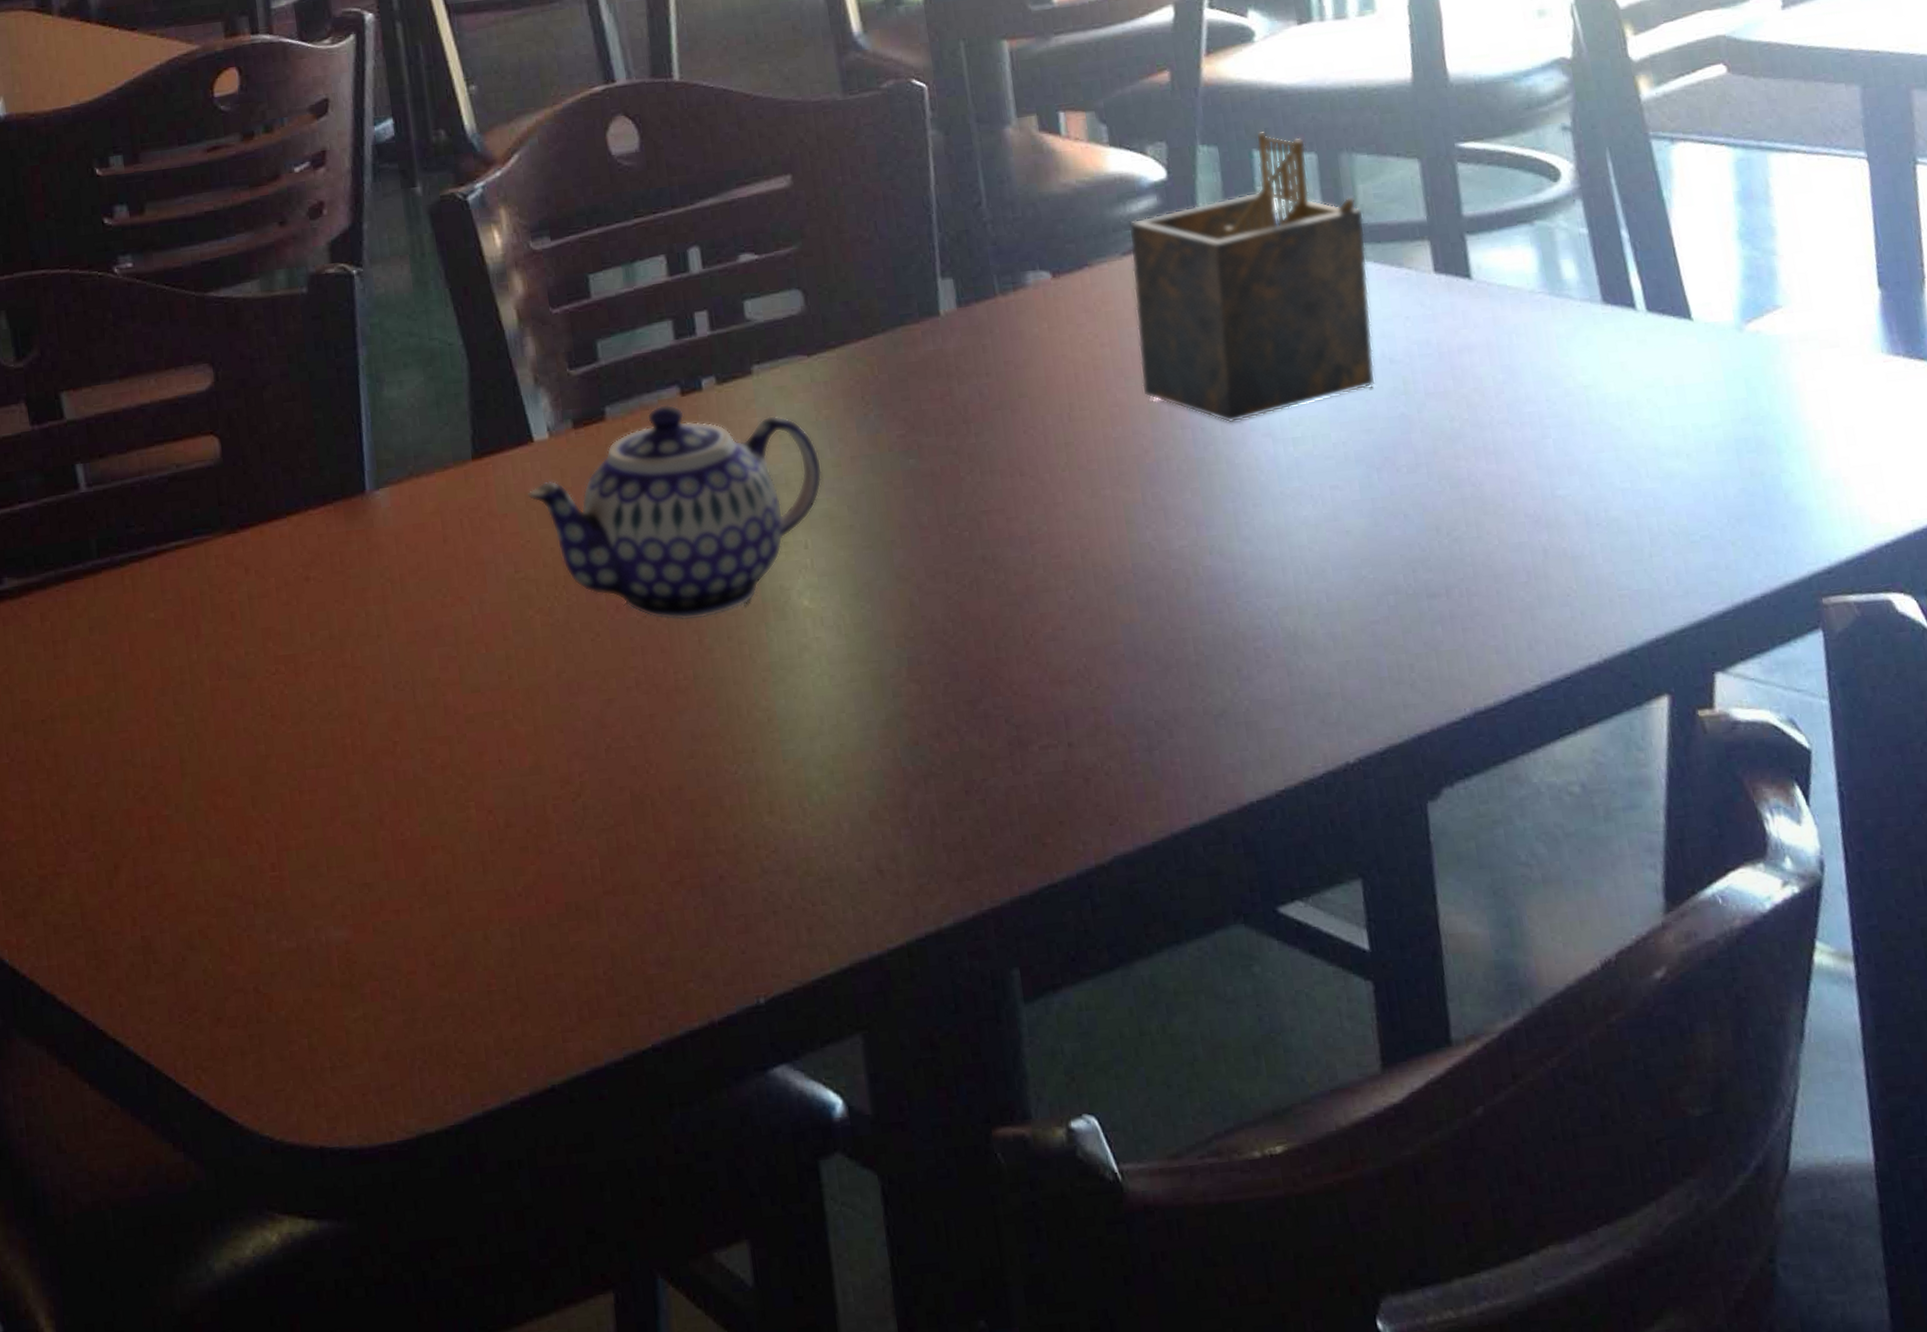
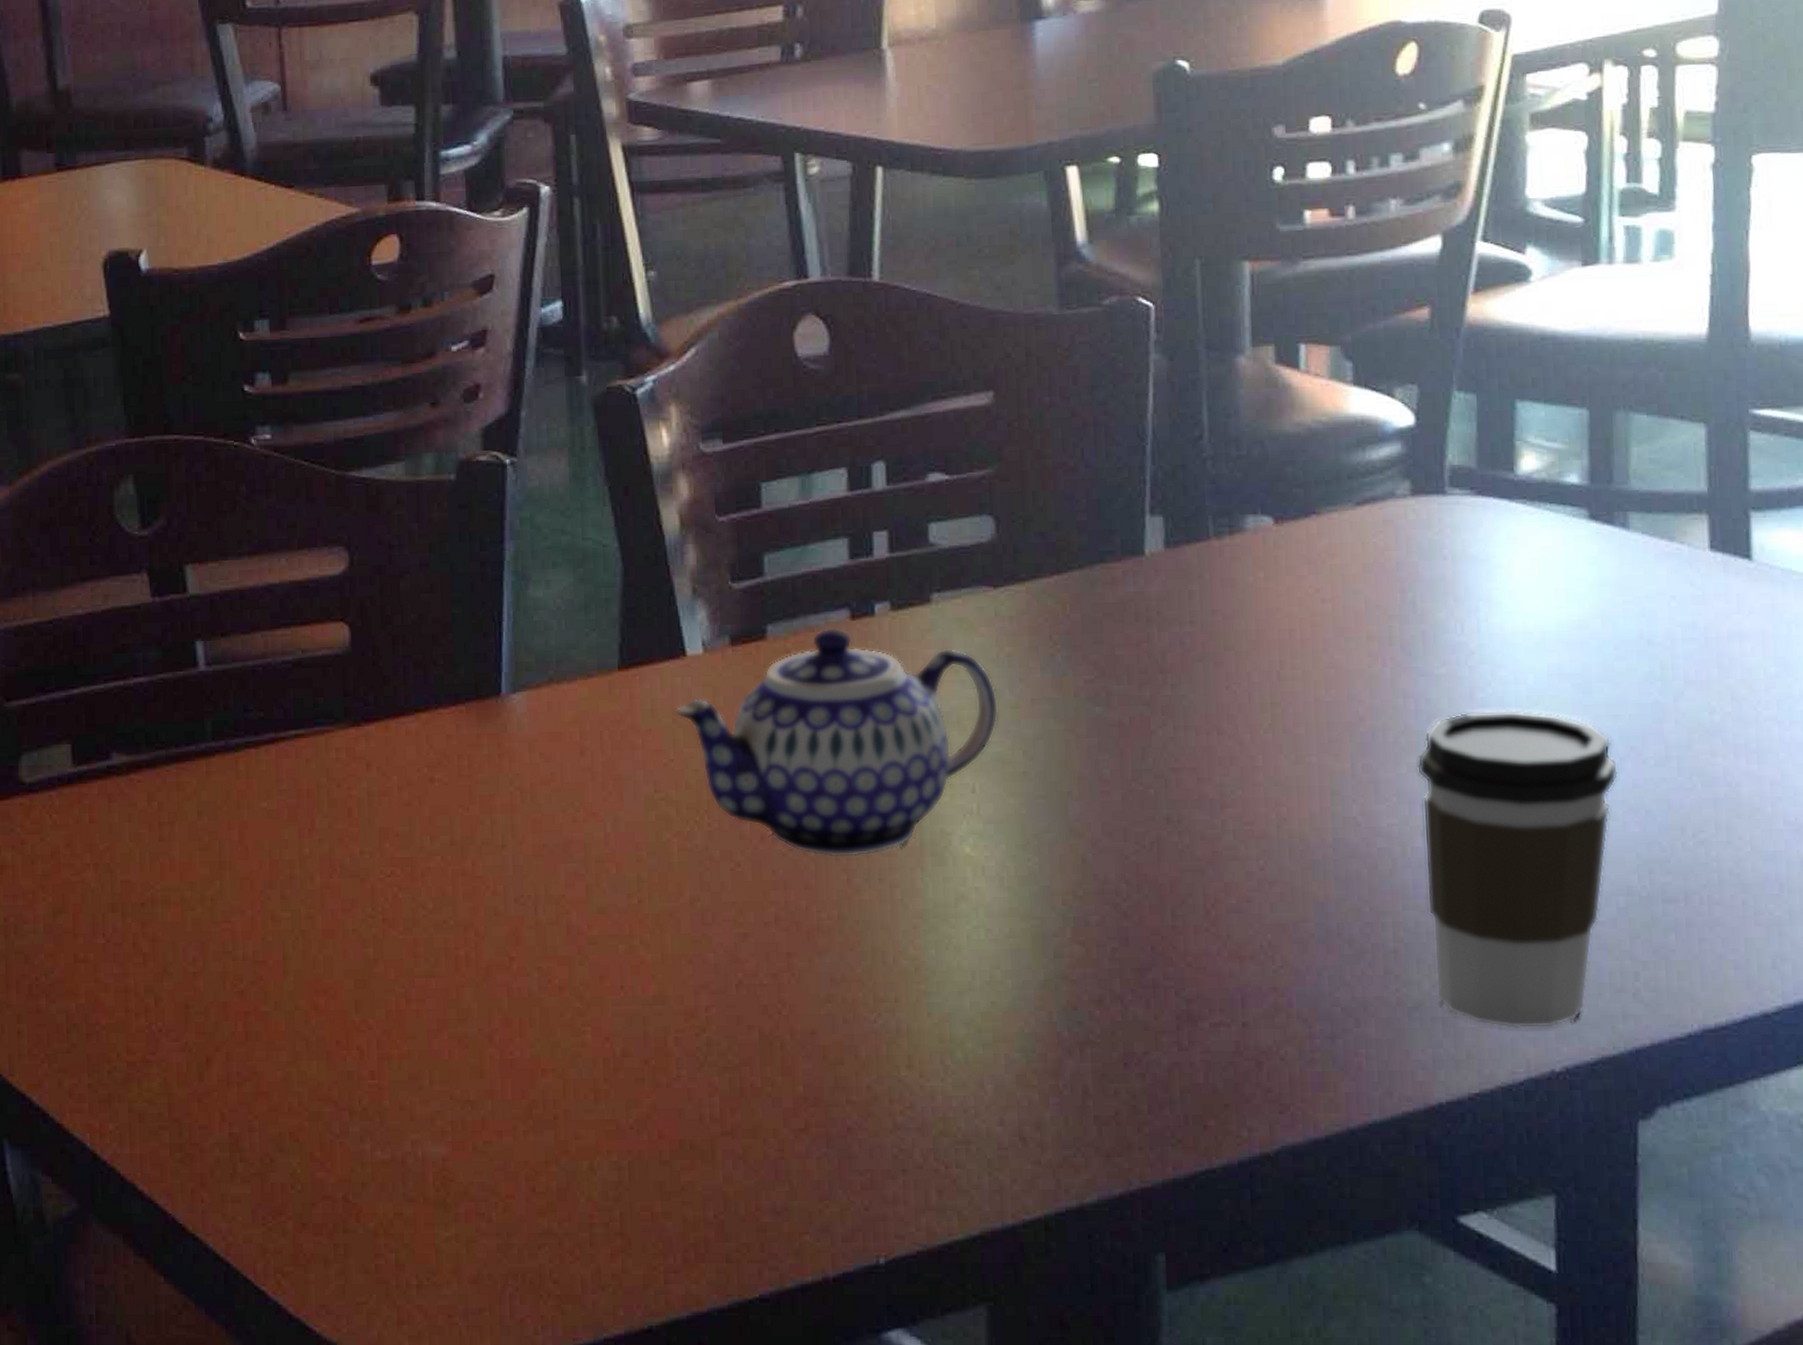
napkin holder: present [1128,131,1376,423] -> none [1363,380,1636,696]
coffee cup: none [1199,431,1376,727] -> present [1417,709,1618,1029]

